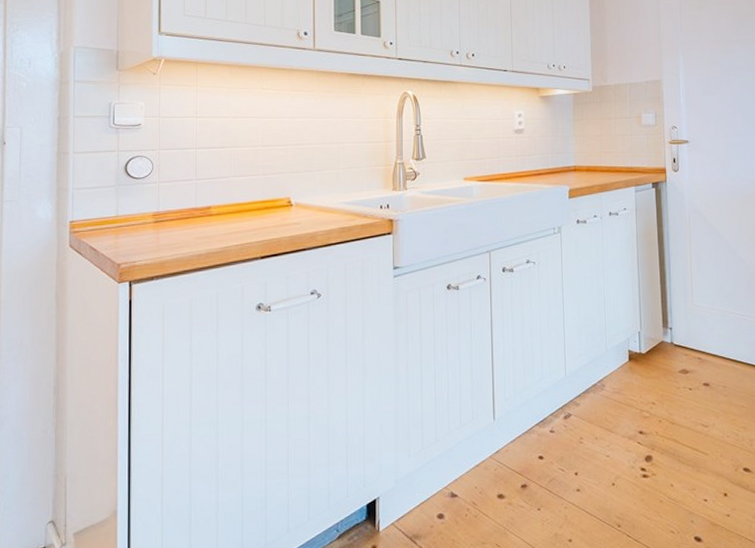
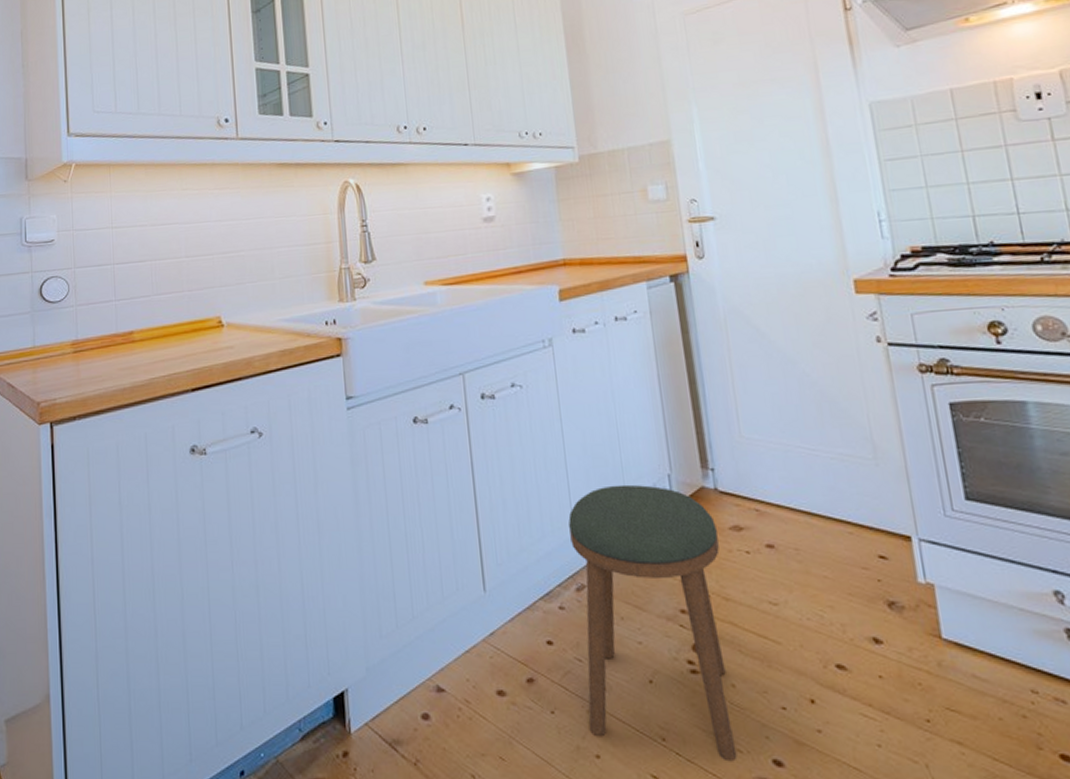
stool: none [562,339,671,540] -> present [568,484,737,762]

